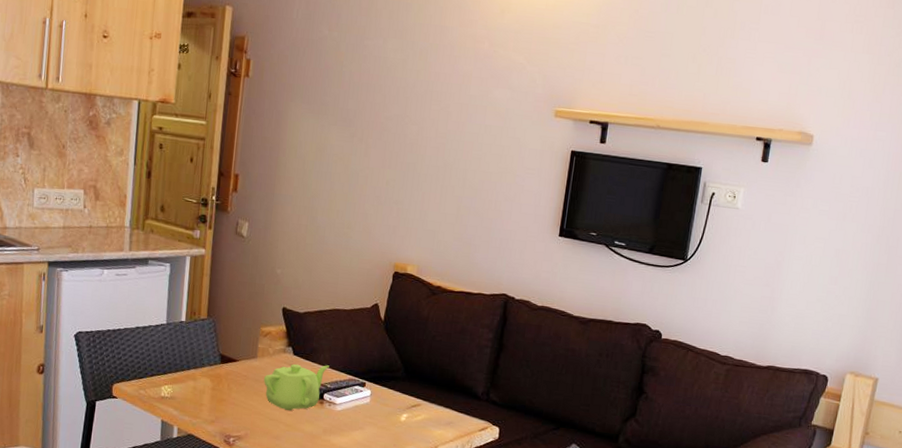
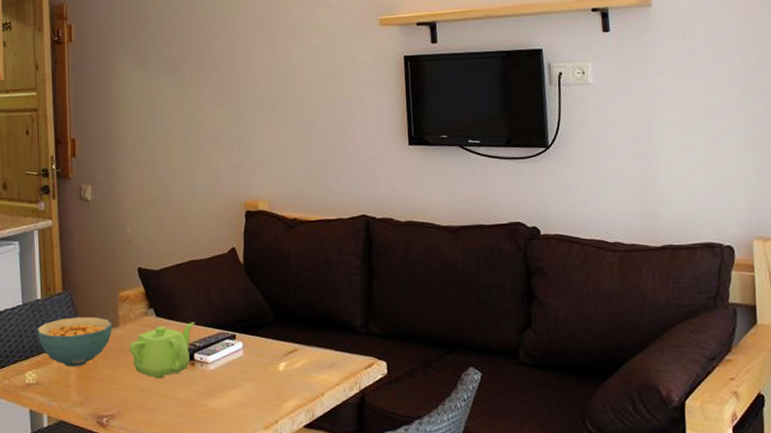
cereal bowl: none [177,342,251,389] -> present [37,316,113,367]

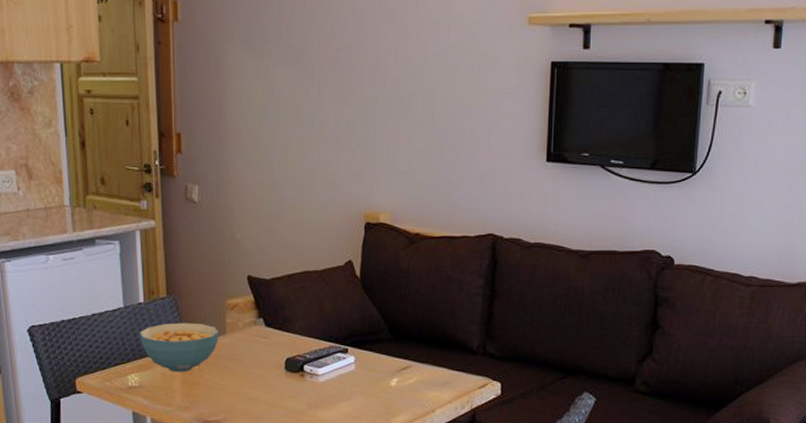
teapot: present [128,322,195,378] -> none [236,334,306,387]

